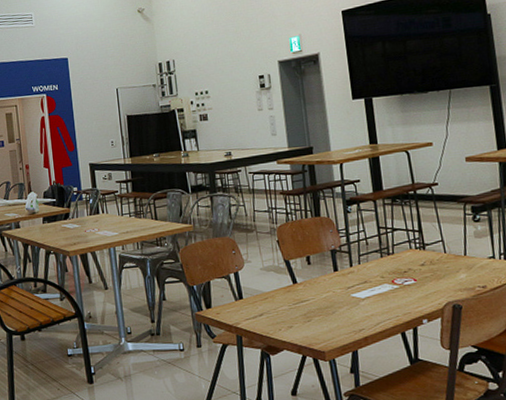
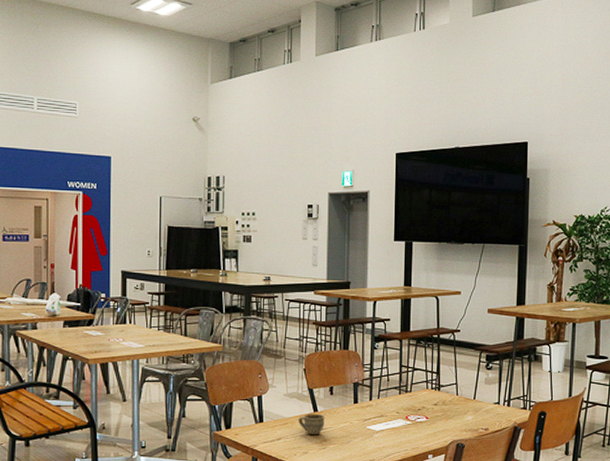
cup: none [278,285,306,309] -> present [298,413,325,436]

